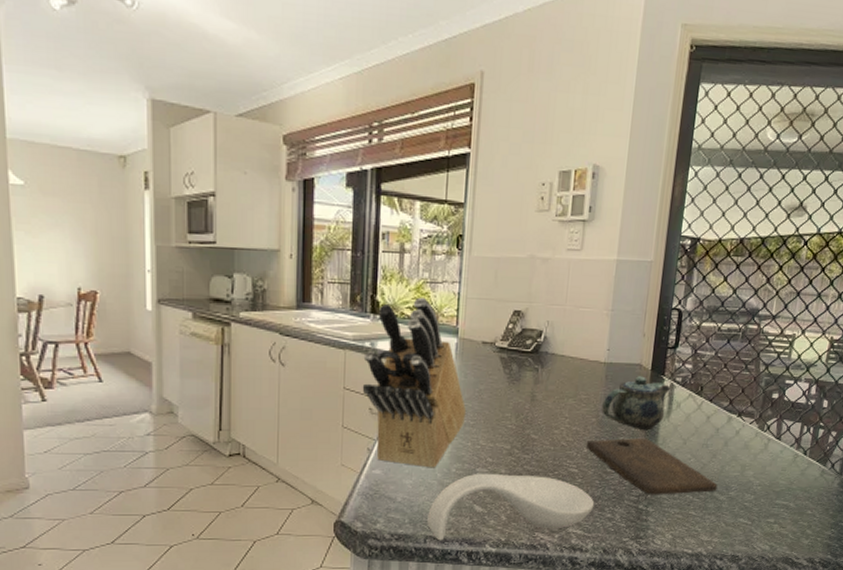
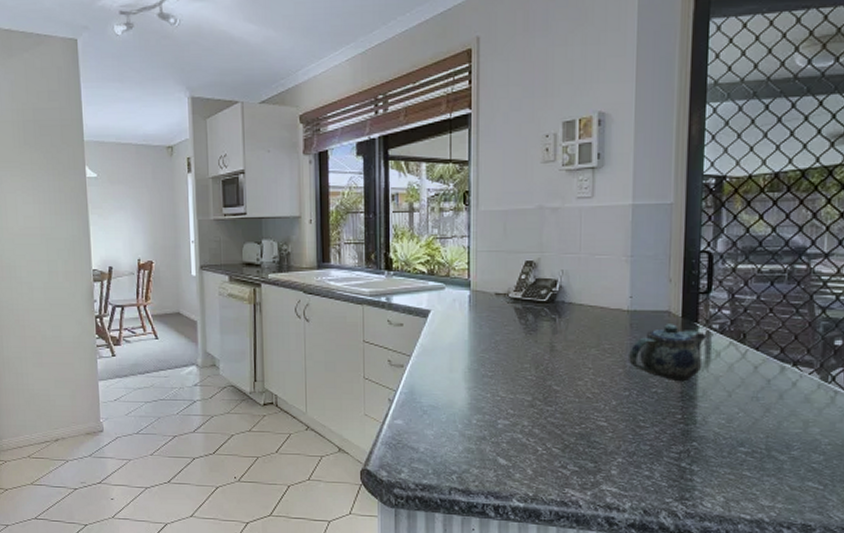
knife block: present [362,297,467,468] -> none [380,252,484,419]
spoon rest: present [427,473,595,541] -> none [451,425,629,493]
cutting board: present [587,437,718,495] -> none [615,389,775,453]

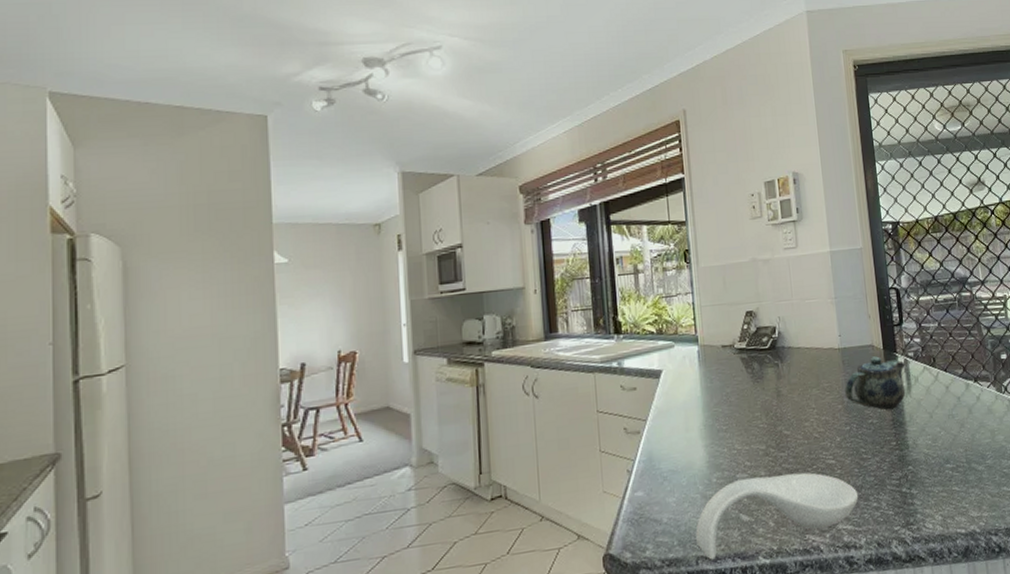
spoon rest: none [451,425,629,493] -> present [695,472,859,560]

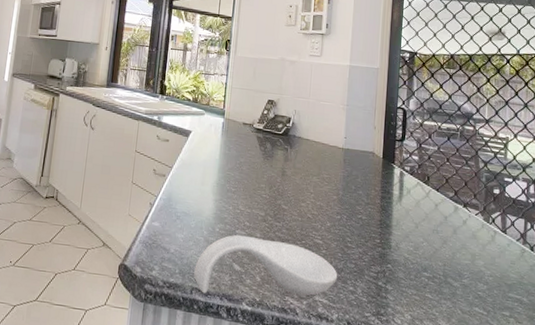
teapot: present [845,356,906,410] -> none [342,162,401,212]

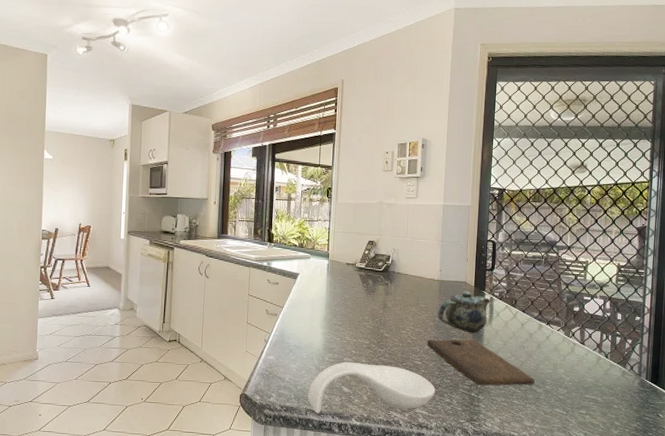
cutting board: none [329,215,451,277] -> present [427,339,535,386]
teapot: none [342,162,401,212] -> present [438,291,491,334]

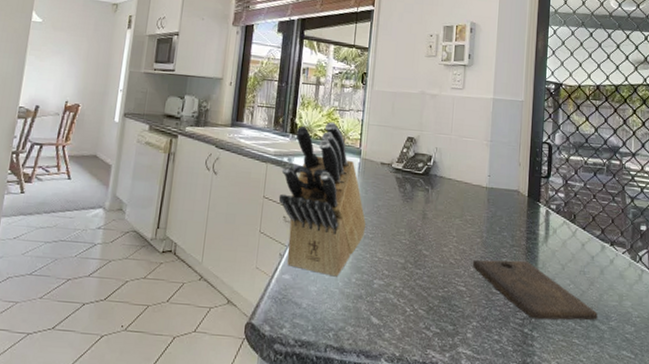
knife block: none [261,231,336,357] -> present [278,121,367,277]
spoon rest: present [308,362,436,414] -> none [328,285,482,351]
teapot: present [438,291,491,334] -> none [485,201,546,254]

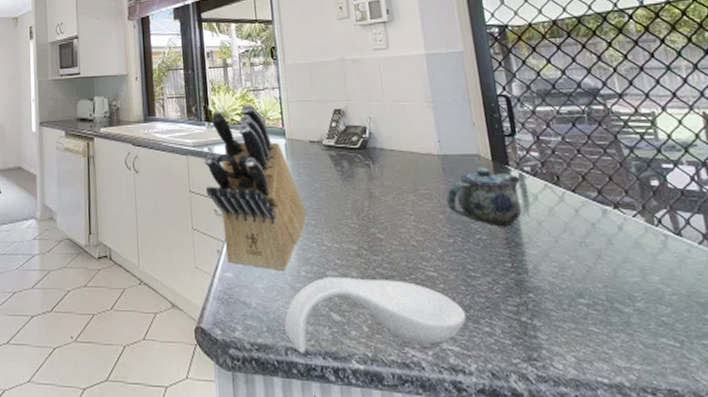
spoon rest: none [328,285,482,351] -> present [284,276,467,354]
cutting board: present [473,259,598,321] -> none [440,235,617,305]
teapot: none [485,201,546,254] -> present [446,167,522,227]

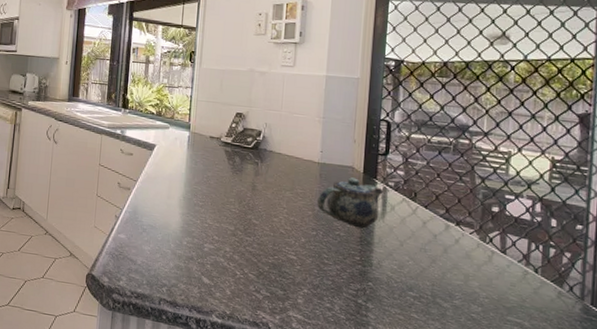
knife block: present [203,104,306,271] -> none [113,97,197,239]
spoon rest: present [284,276,467,354] -> none [162,248,314,311]

